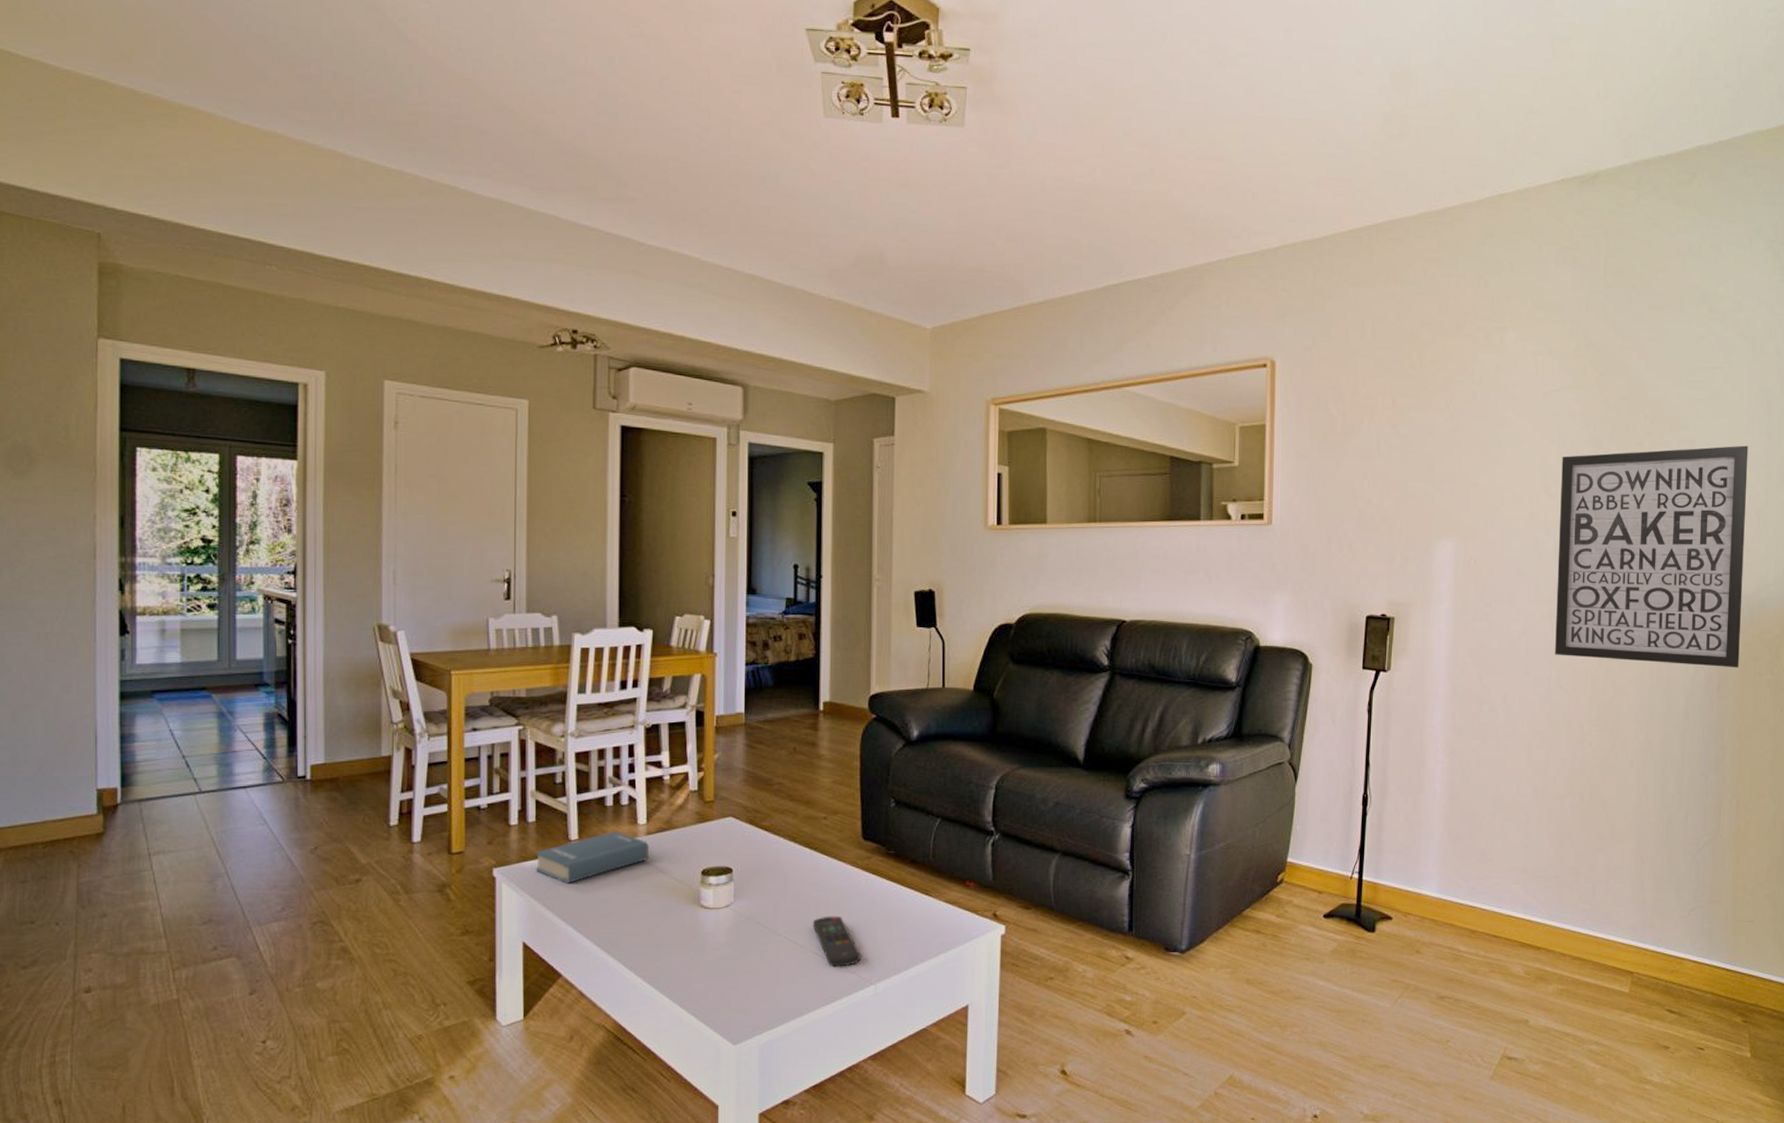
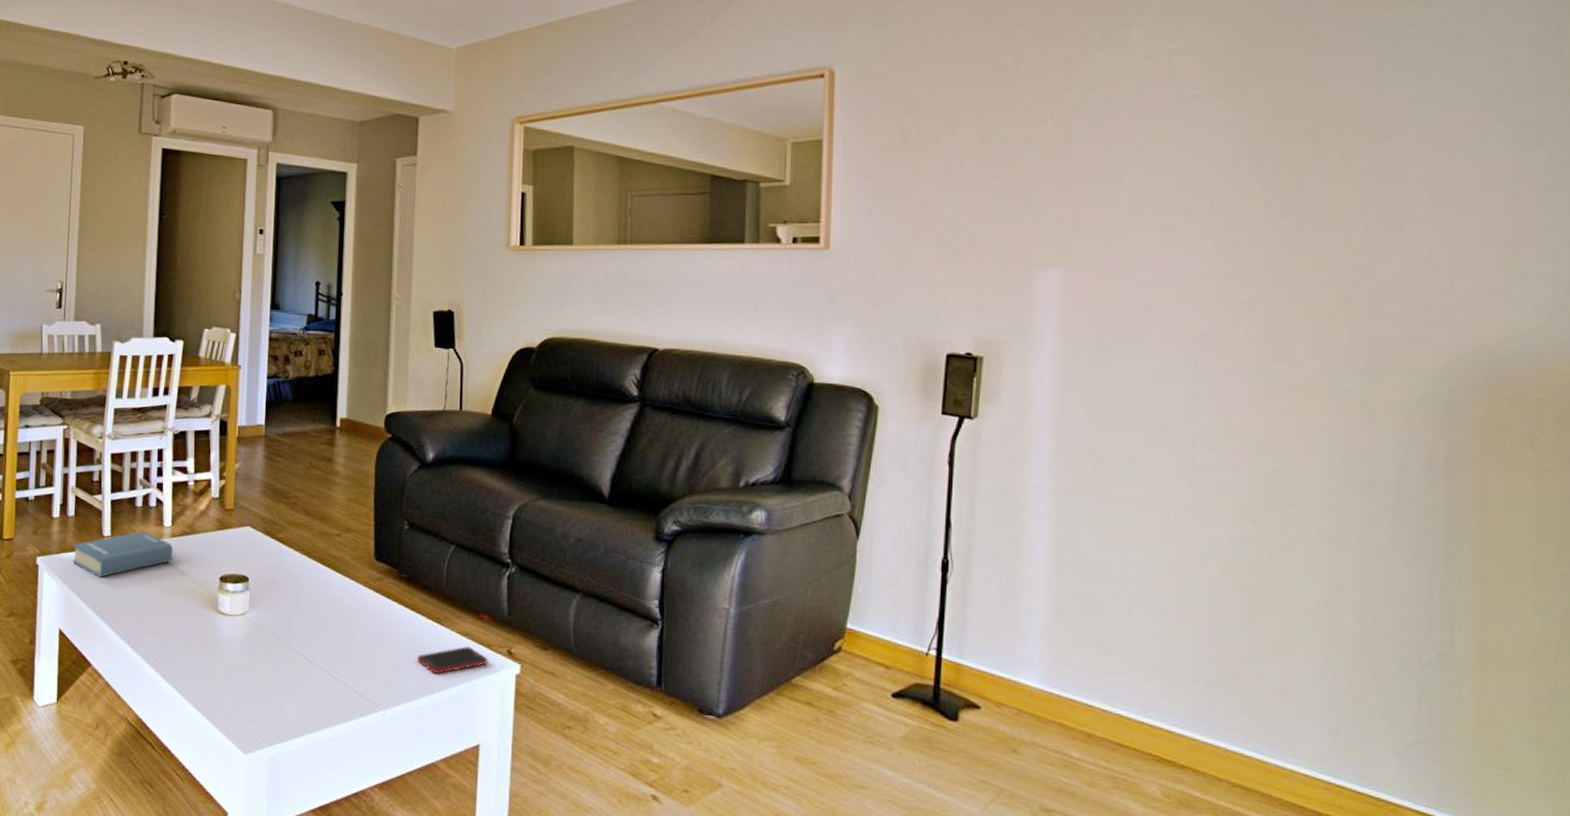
remote control: present [812,916,860,967] -> none [323,634,370,689]
cell phone: none [907,914,975,943] -> present [417,646,488,674]
wall art: present [1555,445,1749,668] -> none [1201,158,1487,439]

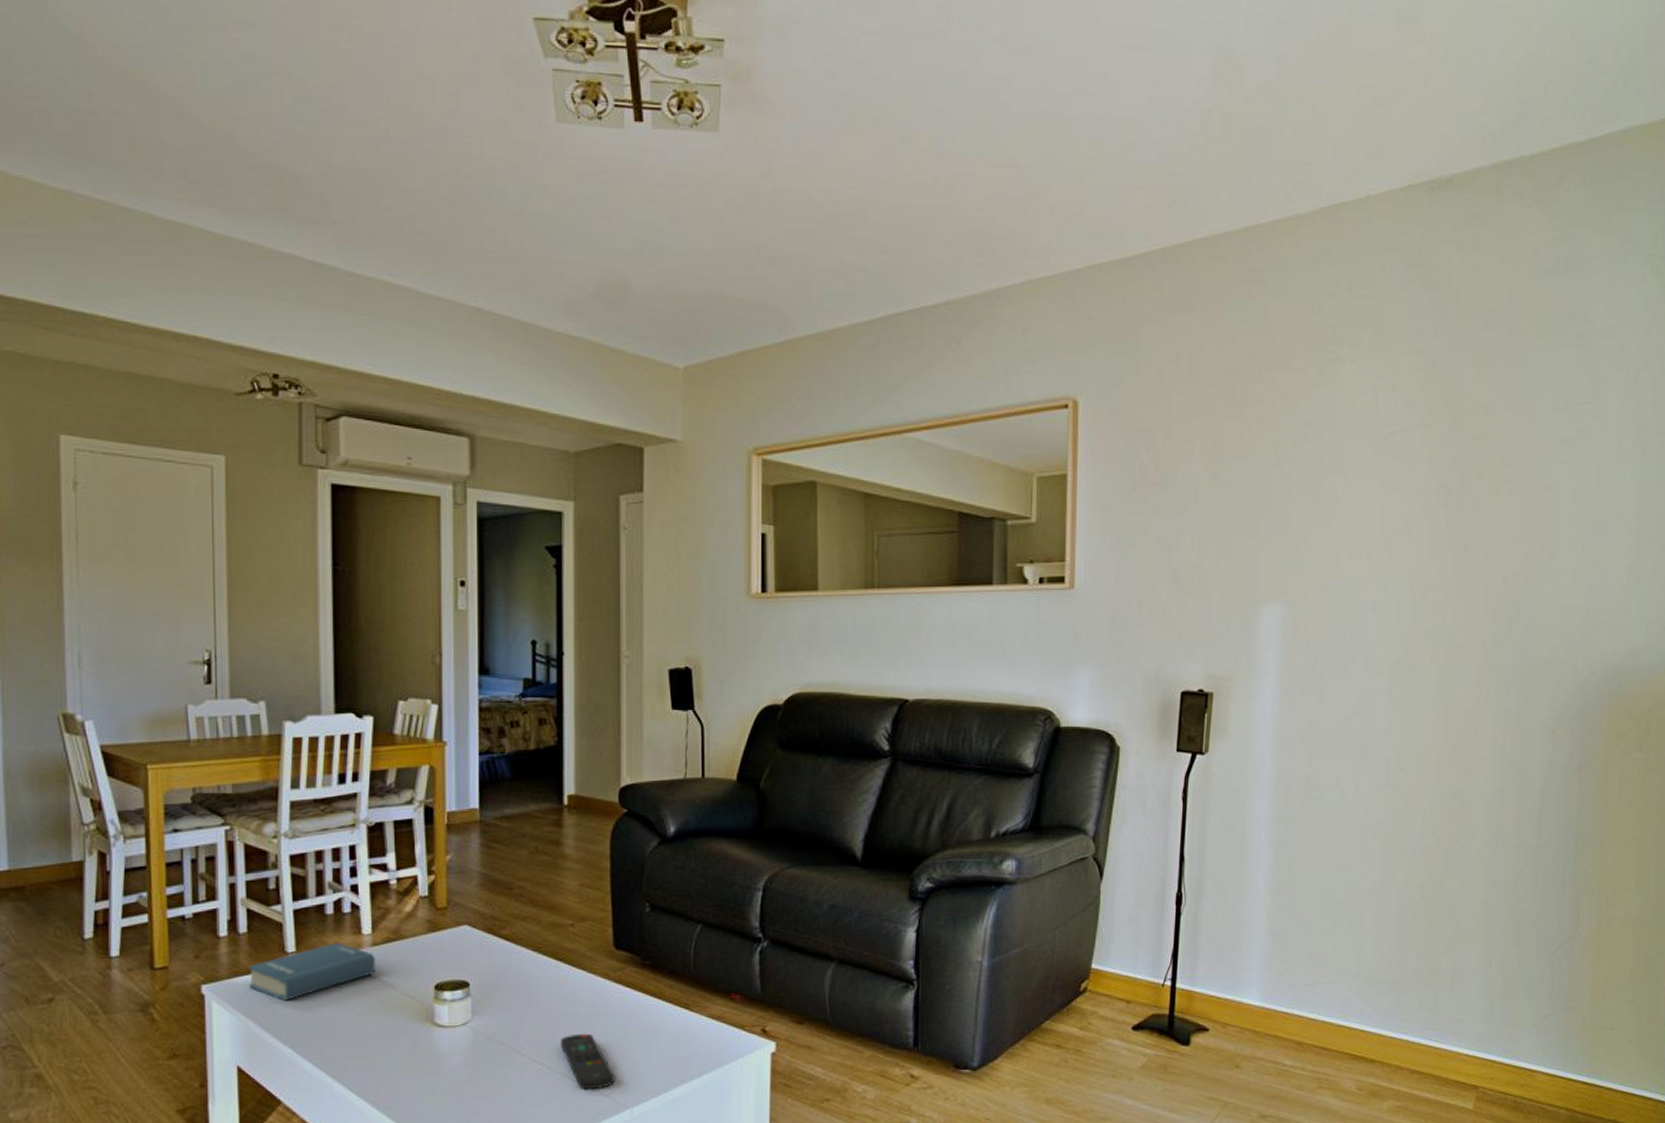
remote control: none [323,634,370,689] -> present [560,1033,614,1090]
cell phone: present [417,646,488,674] -> none [665,1030,742,1063]

